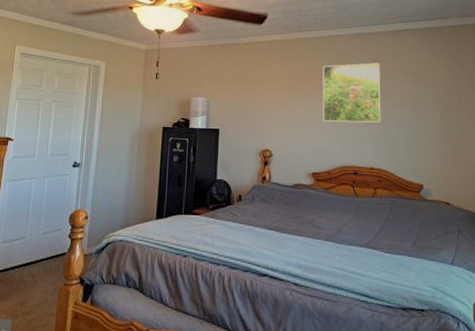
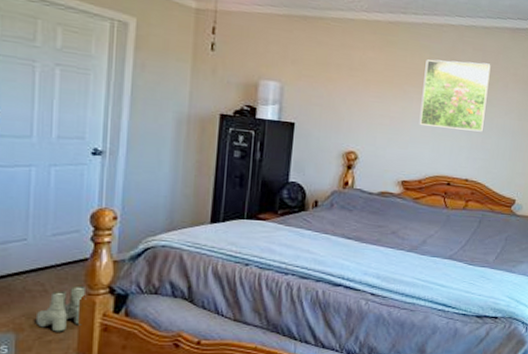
boots: none [26,276,63,319] -> present [35,285,86,332]

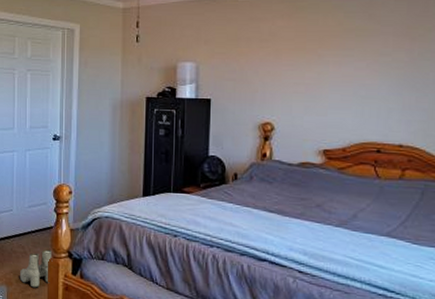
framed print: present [419,59,491,132] -> none [338,13,419,90]

